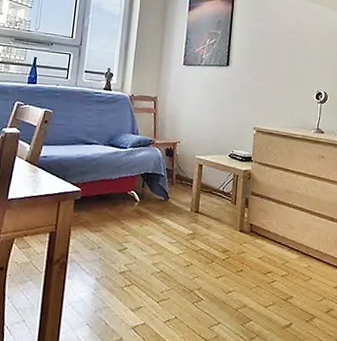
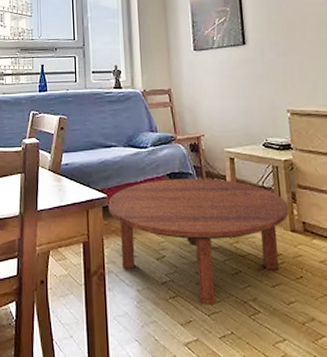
coffee table: none [80,178,241,293] -> present [108,178,289,305]

